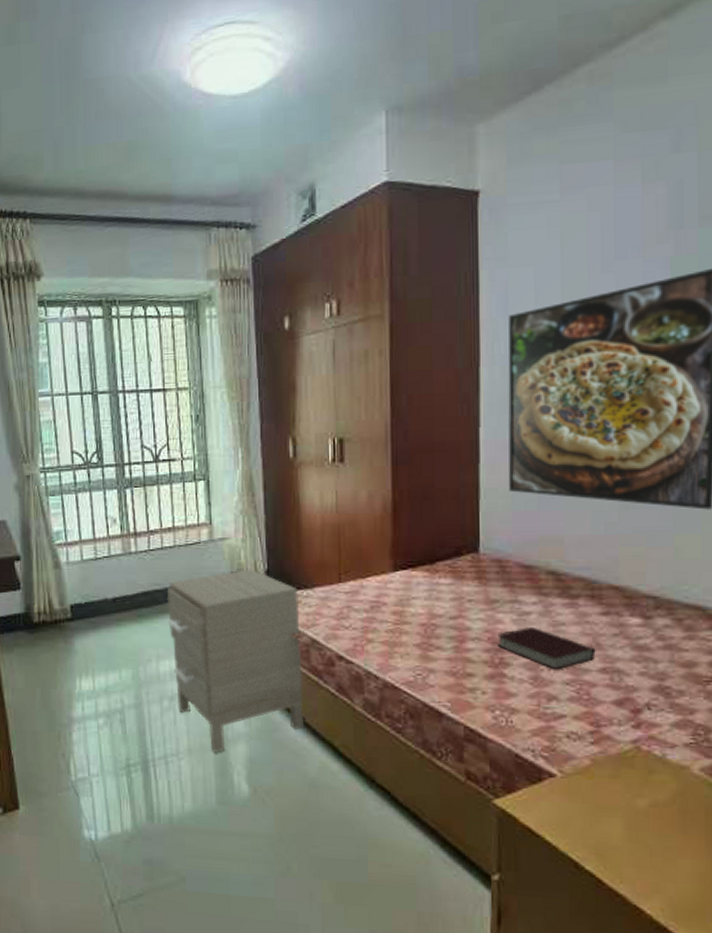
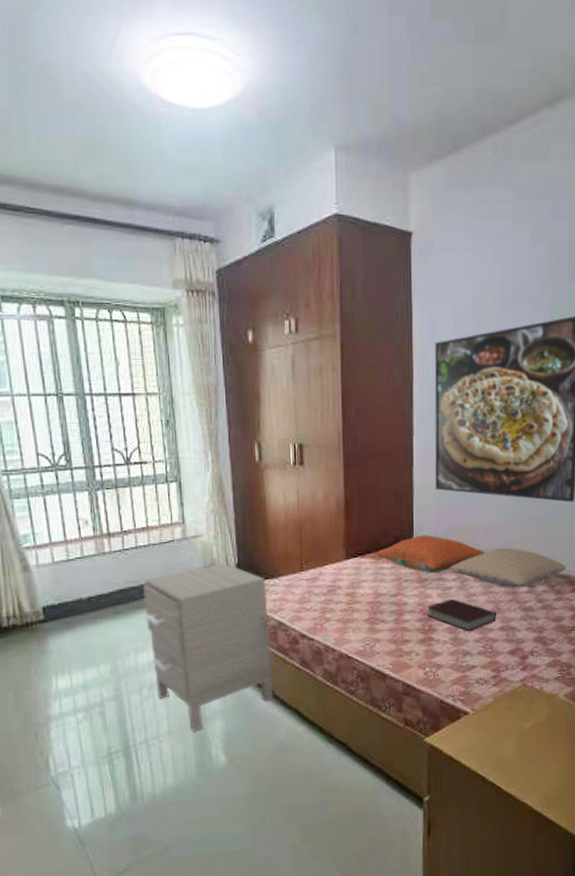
pillow: none [430,546,578,594] -> present [375,535,485,574]
pillow: none [529,567,700,620] -> present [450,548,566,589]

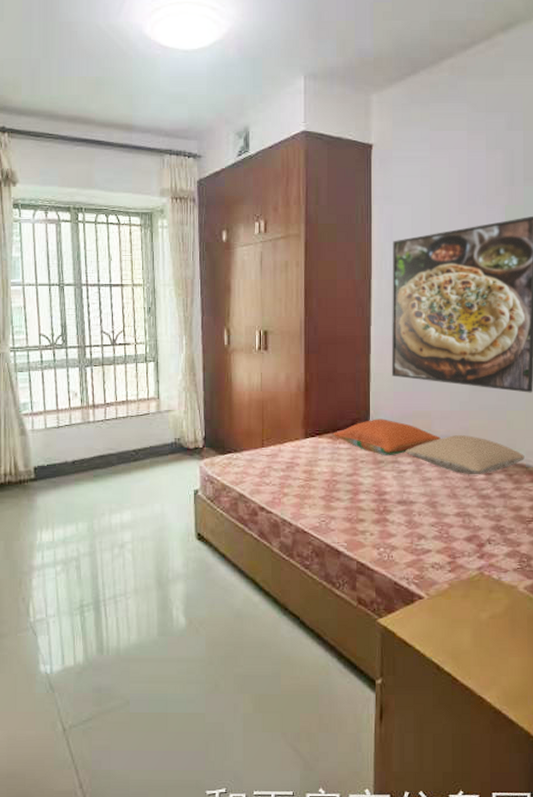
nightstand: present [142,563,273,731] -> none [119,436,231,591]
book: present [427,598,497,631] -> none [382,481,453,514]

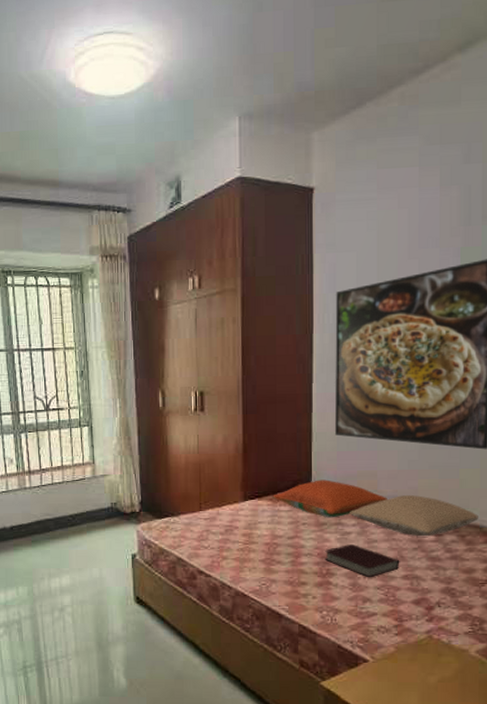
book: none [382,481,453,514] -> present [325,543,400,577]

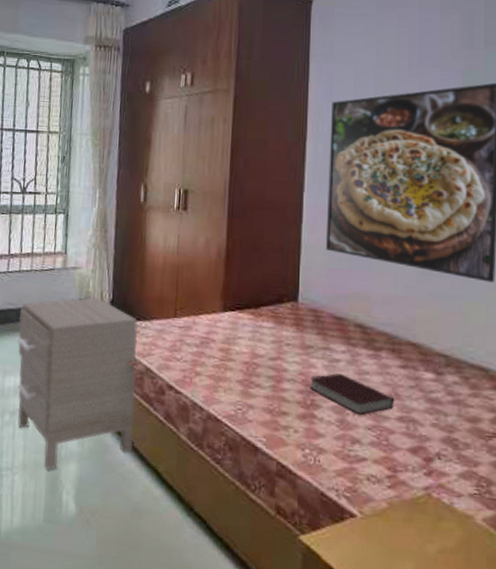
nightstand: none [56,500,171,653] -> present [17,297,138,470]
pillow: present [273,479,387,518] -> none [255,296,382,342]
pillow: present [350,495,478,537] -> none [339,324,484,374]

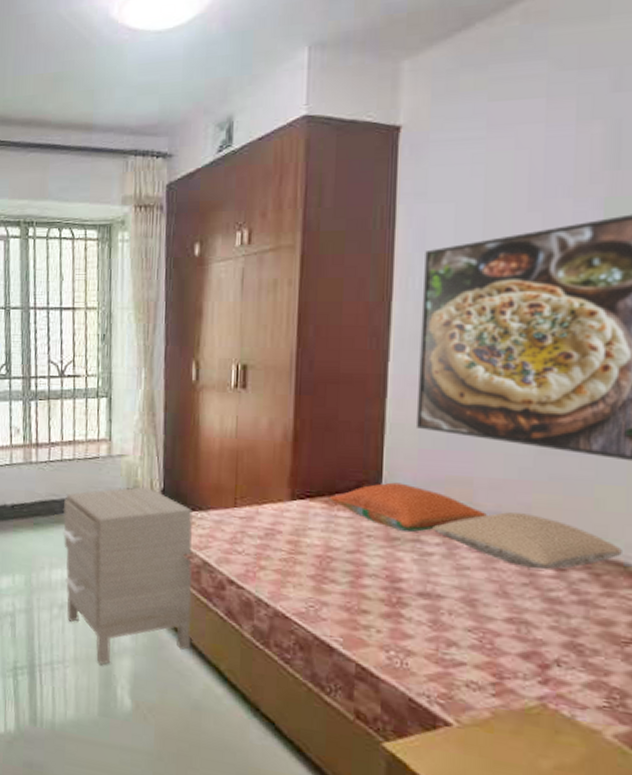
pillow: none [255,296,382,342] -> present [329,482,487,533]
book: present [310,373,395,415] -> none [396,567,502,615]
pillow: none [339,324,484,374] -> present [432,512,622,570]

